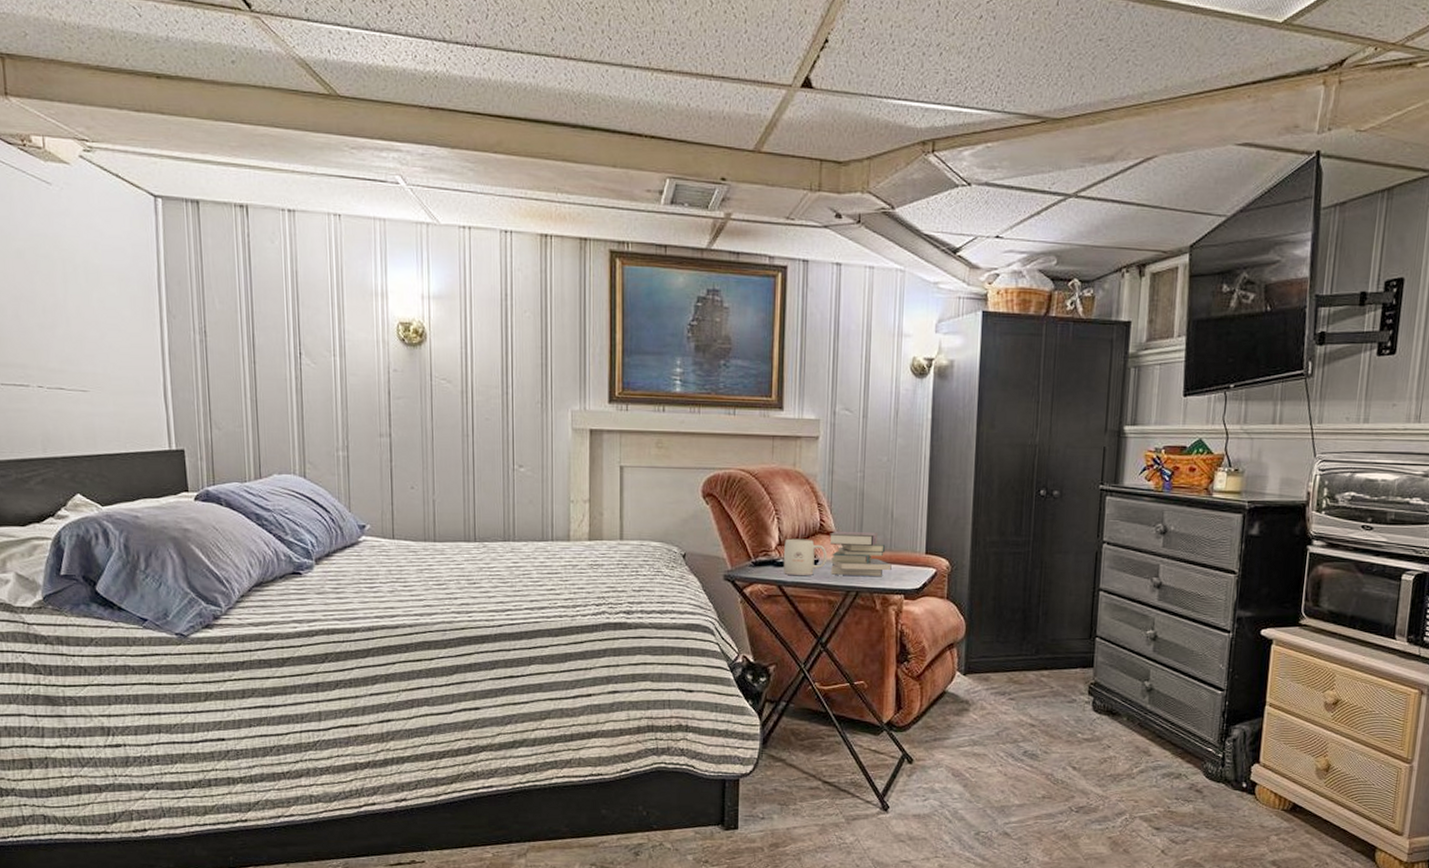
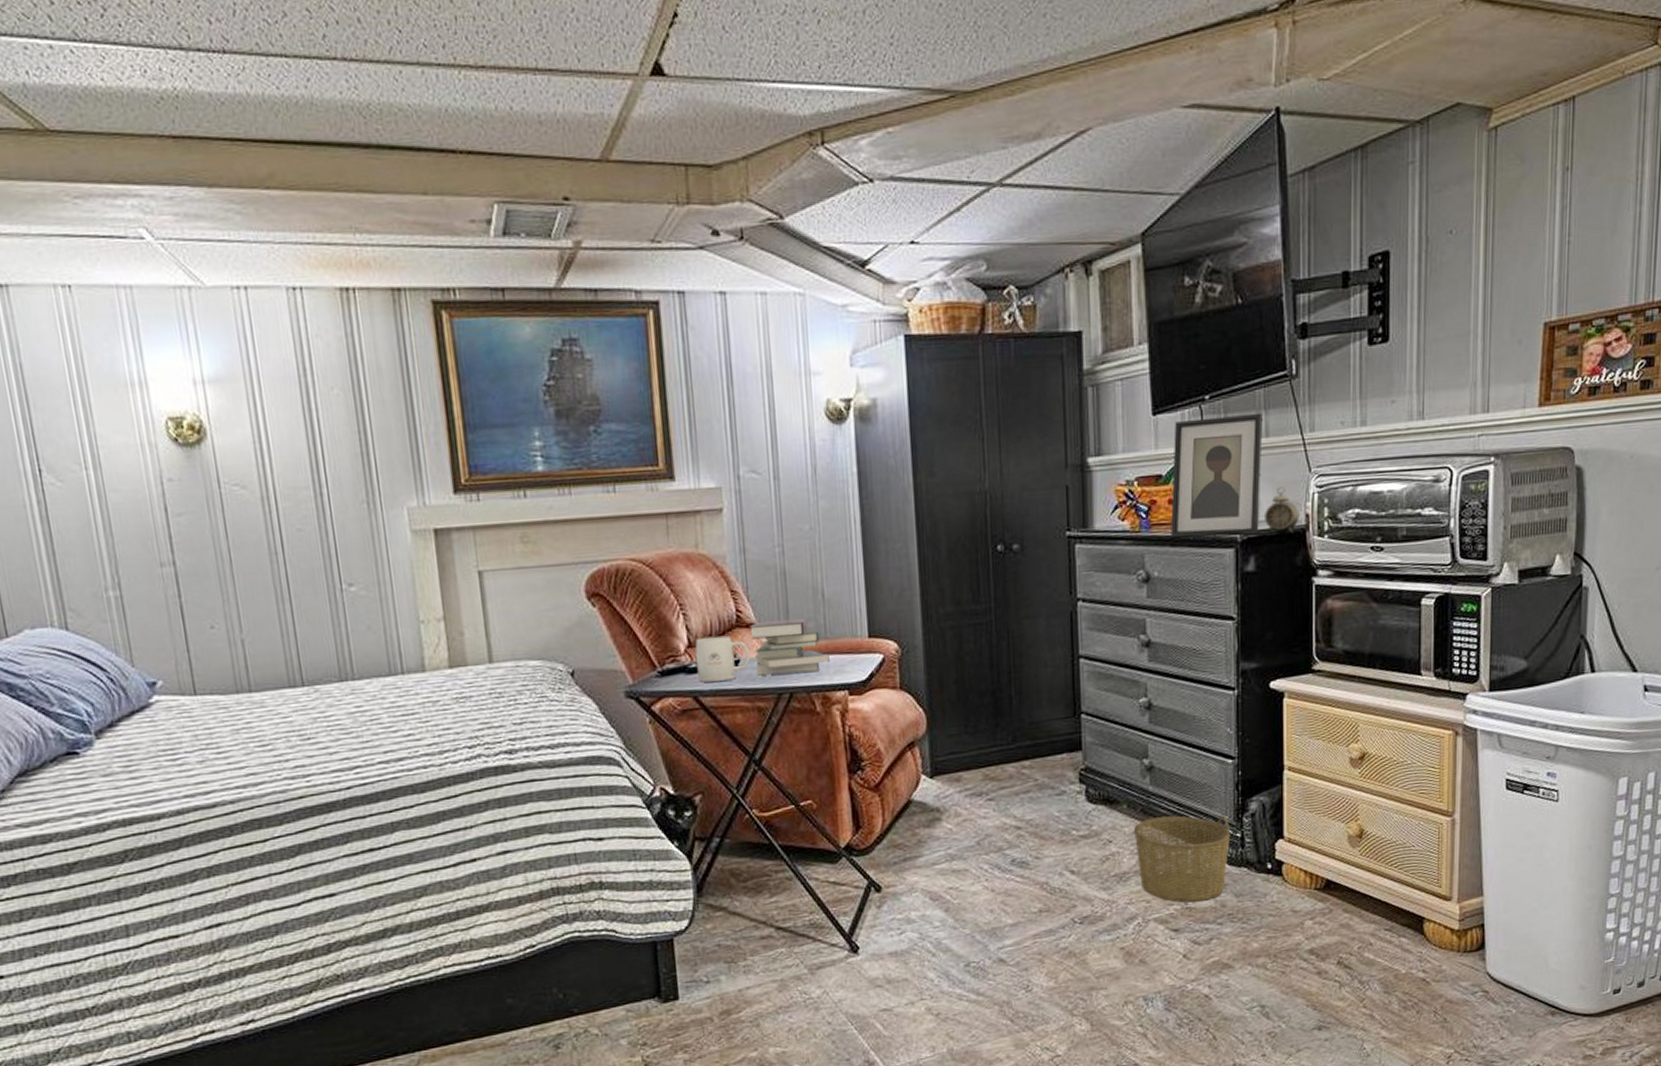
basket: none [1129,732,1214,807] -> present [1133,815,1231,903]
picture frame: none [1188,403,1279,505] -> present [1171,412,1263,538]
alarm clock: none [1271,467,1302,507] -> present [1265,487,1299,534]

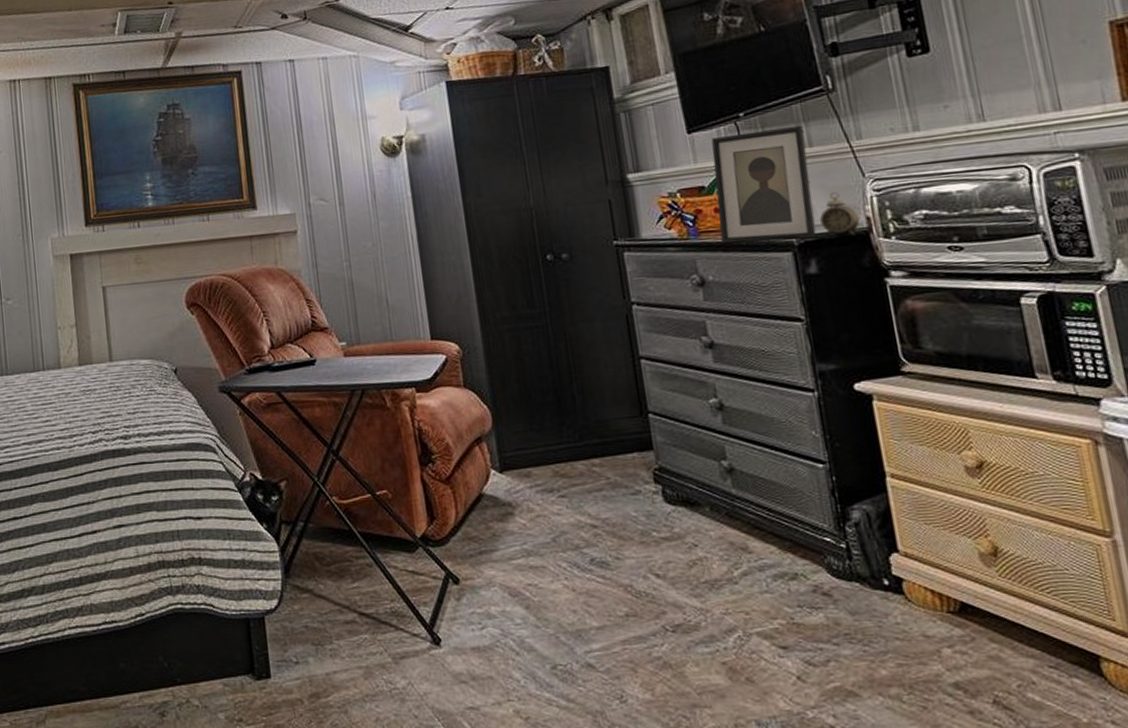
mug: present [694,635,751,683] -> none [277,338,325,380]
books: present [749,617,830,676] -> none [323,322,397,374]
basket: present [1133,815,1231,903] -> none [719,521,835,617]

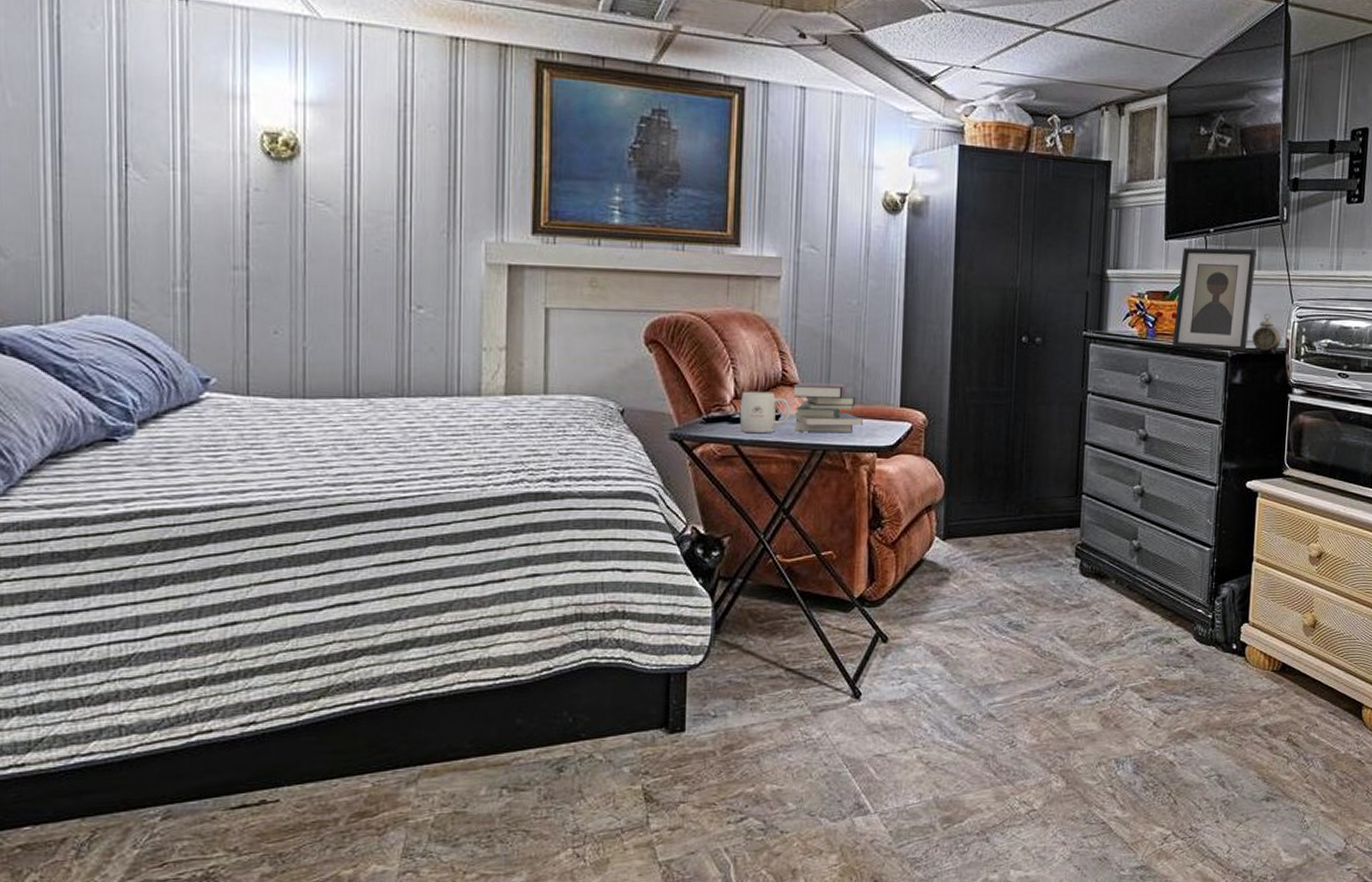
mug: none [277,338,325,380] -> present [739,391,791,434]
books: none [323,322,397,374] -> present [793,382,863,432]

